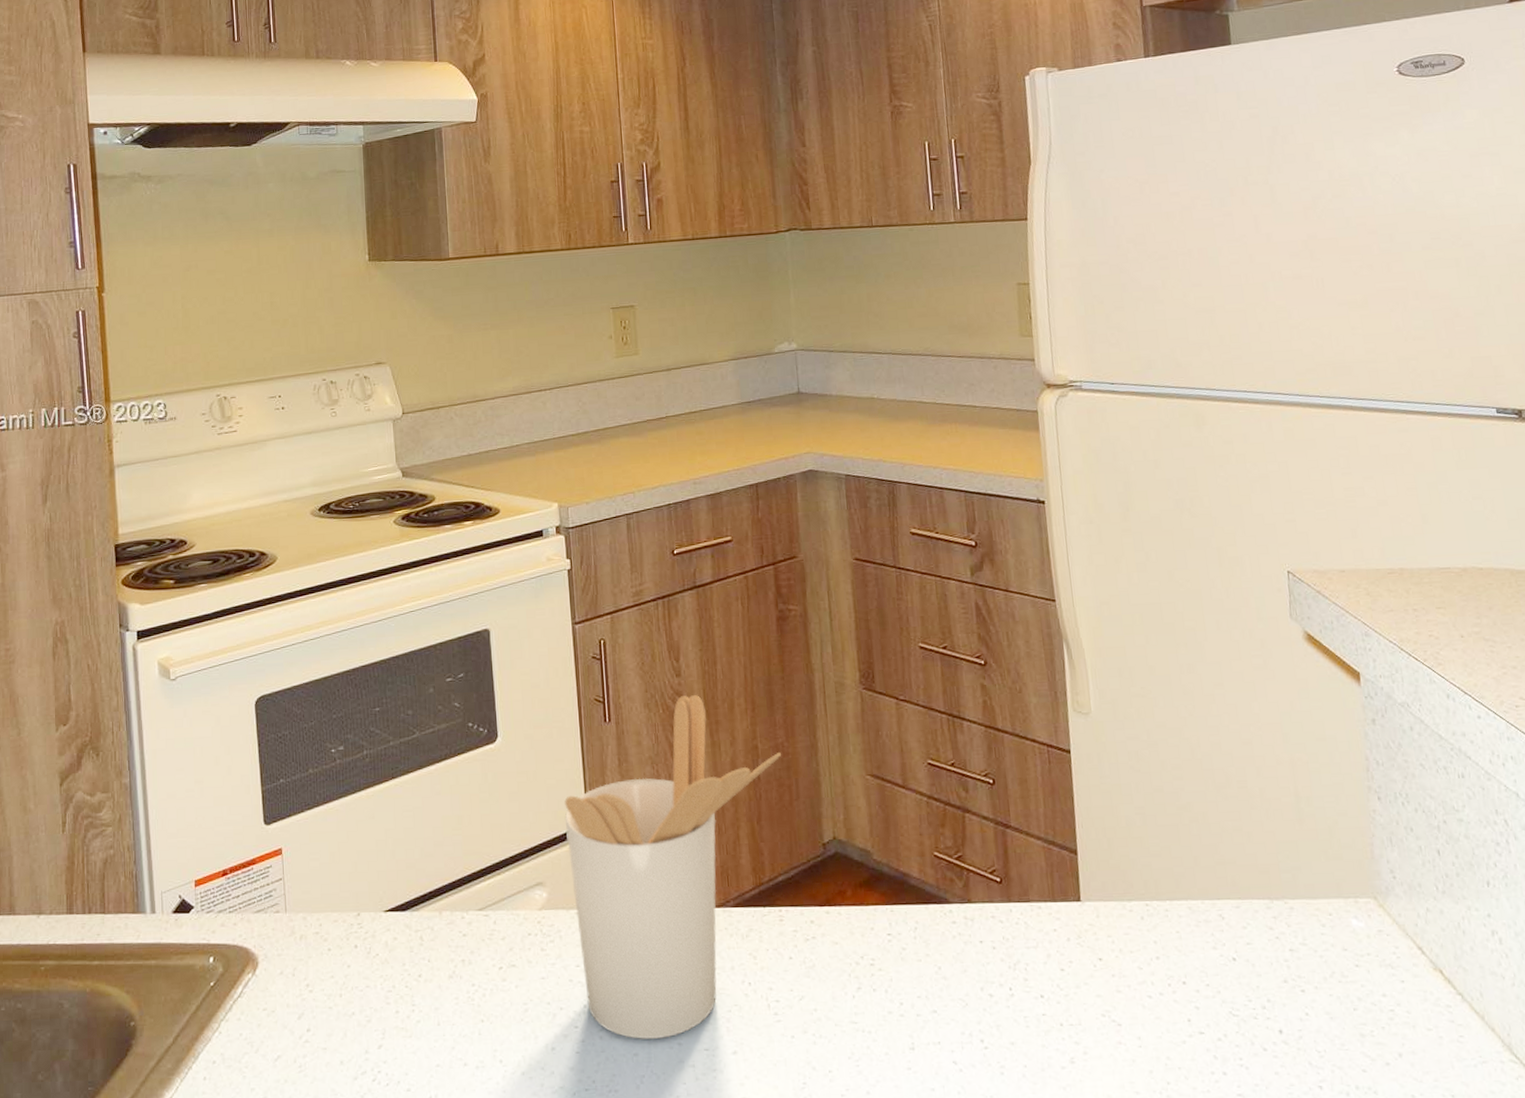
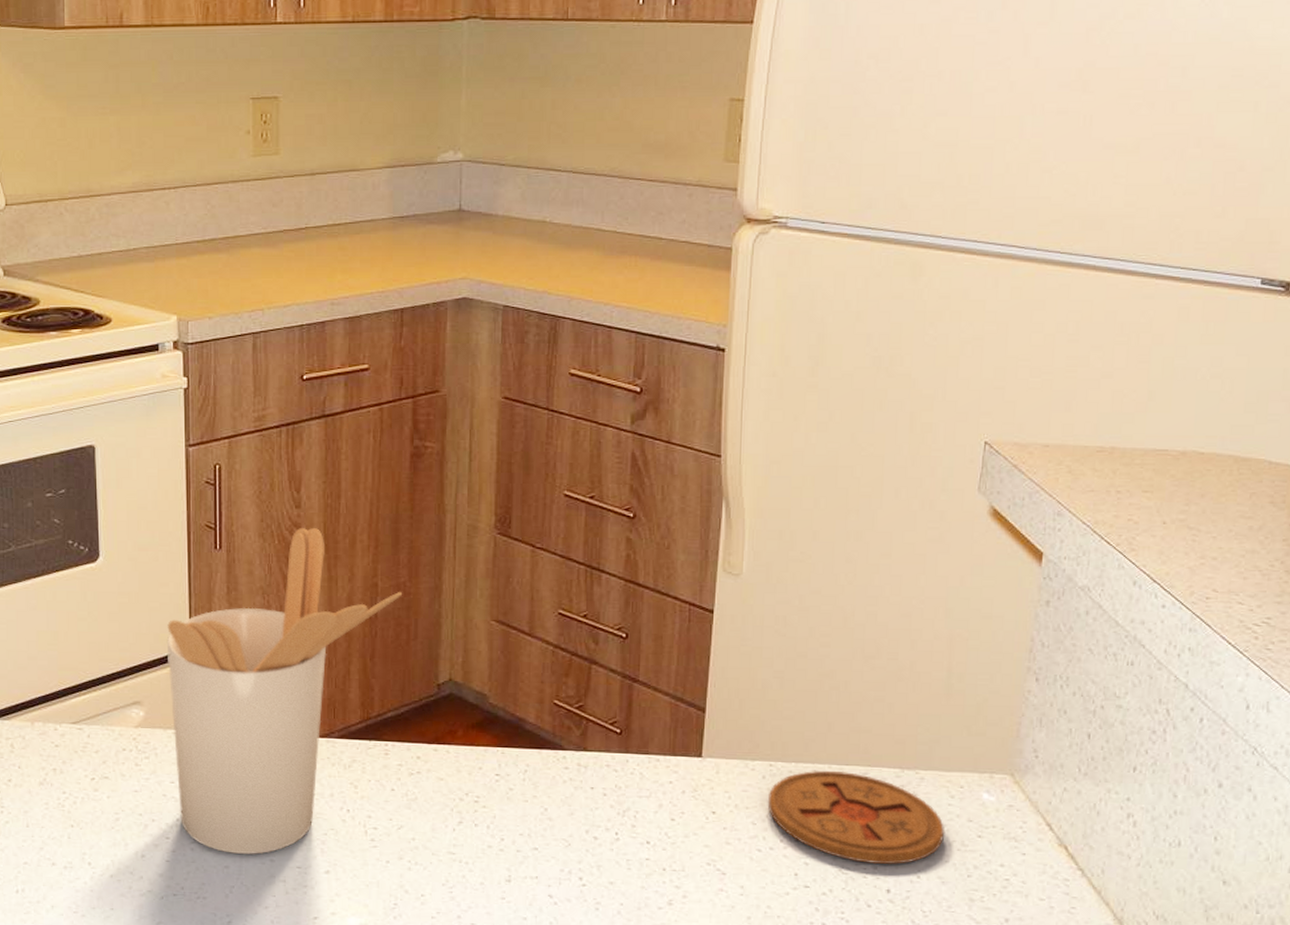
coaster: none [1149,906,1324,1004] -> present [768,770,945,865]

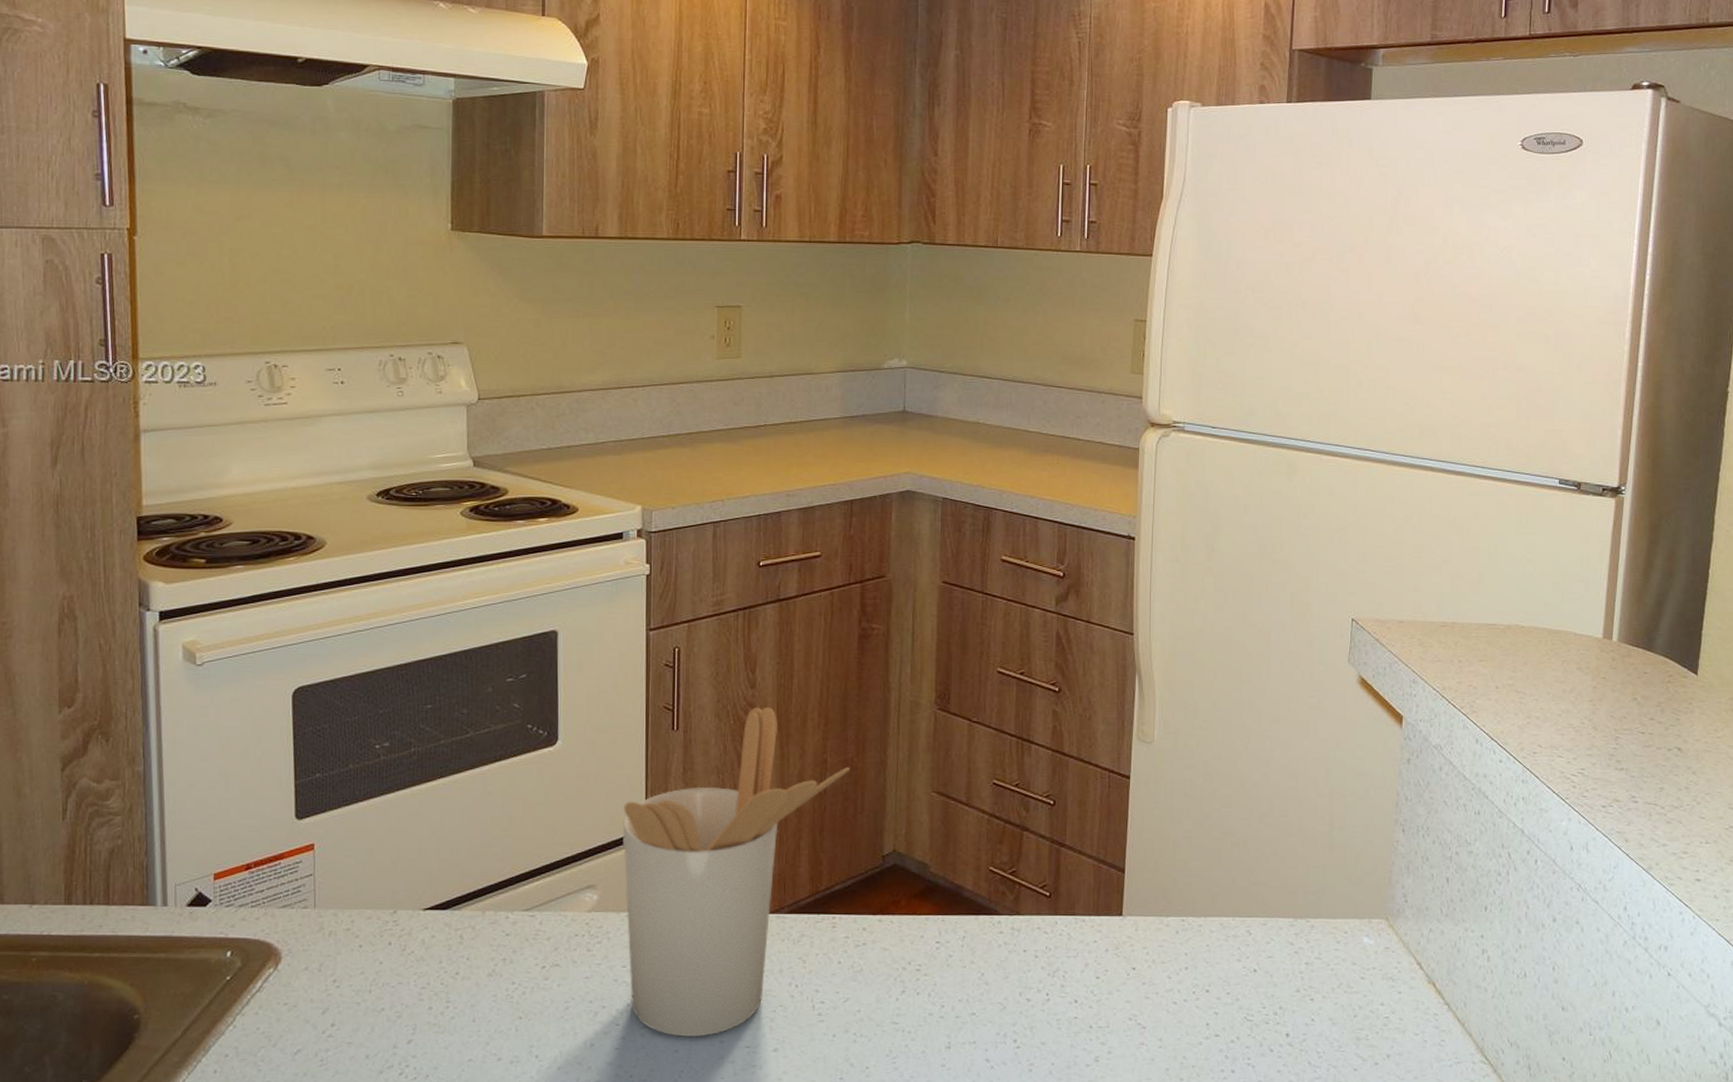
coaster: present [768,770,945,865] -> none [1182,923,1334,1010]

